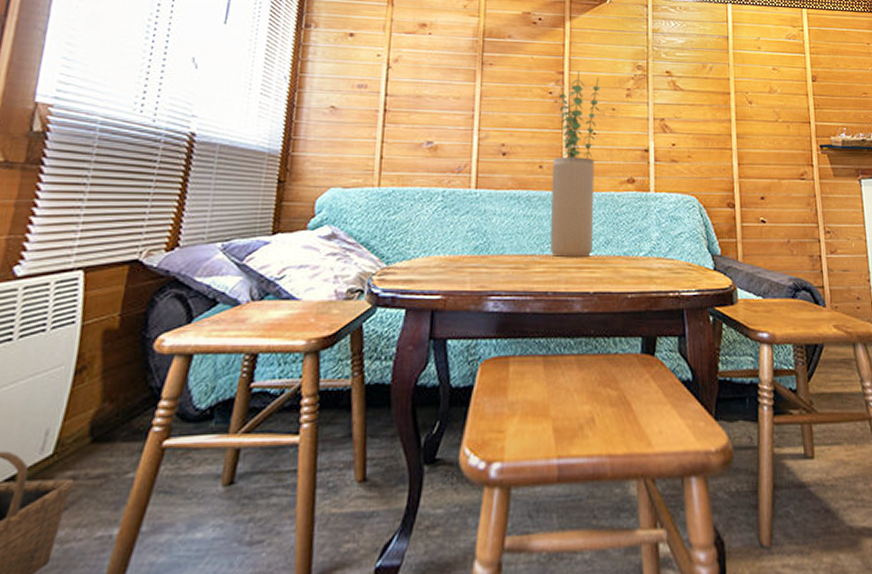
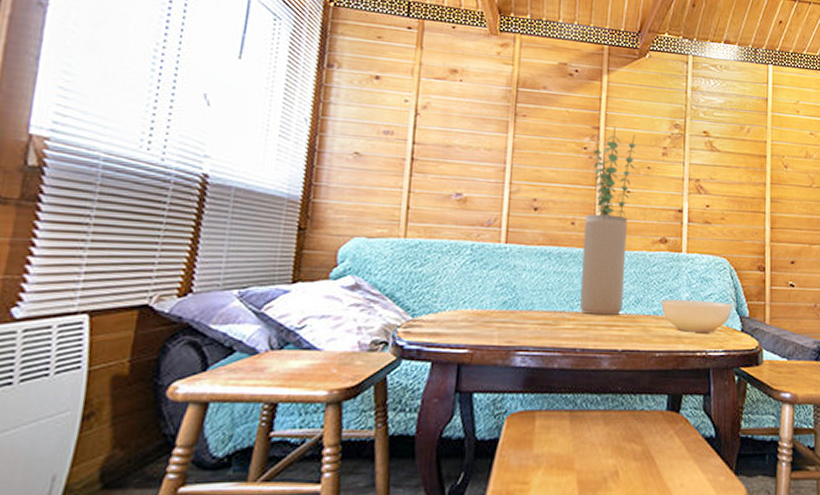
bowl: none [631,240,705,272] -> present [661,300,733,333]

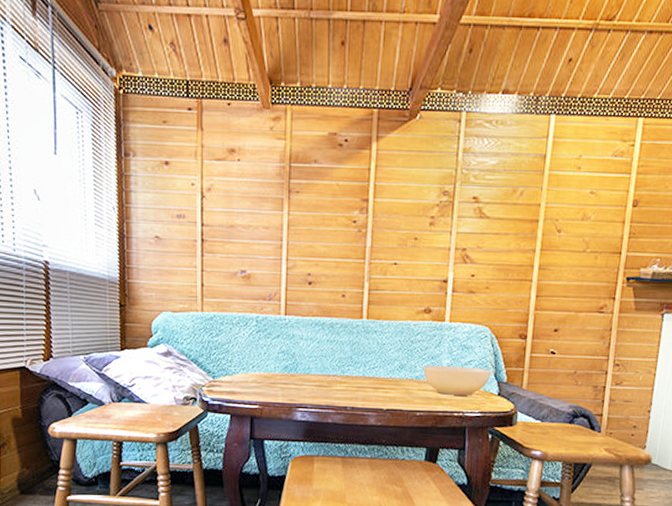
vase: present [579,126,636,315] -> none [349,197,404,379]

